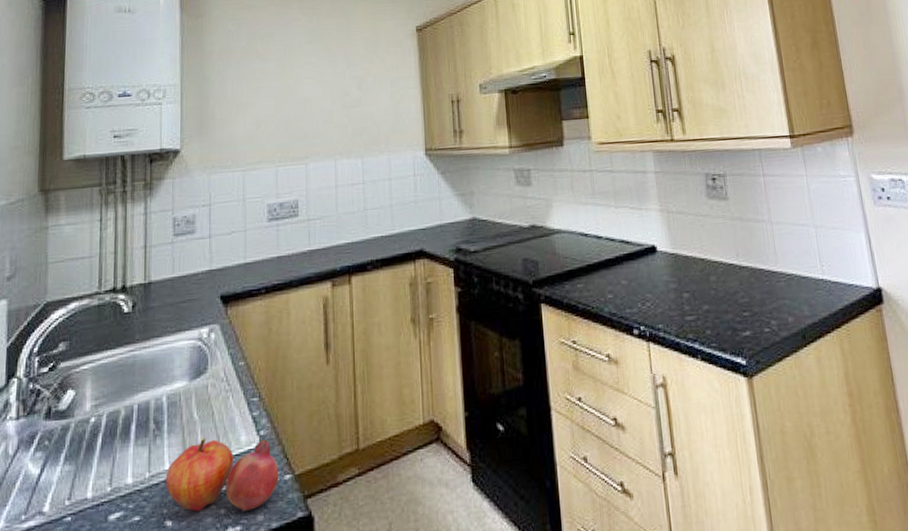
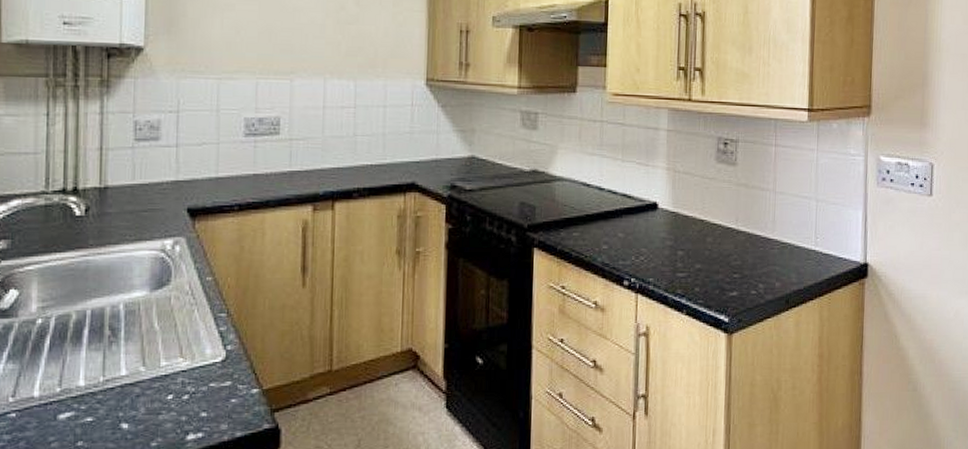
fruit: present [165,438,234,511] -> none [121,348,198,416]
fruit: present [225,438,279,513] -> none [187,352,246,421]

